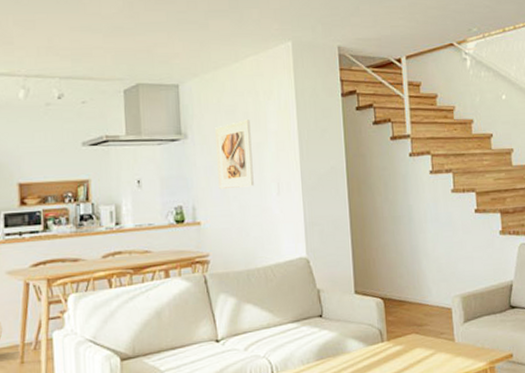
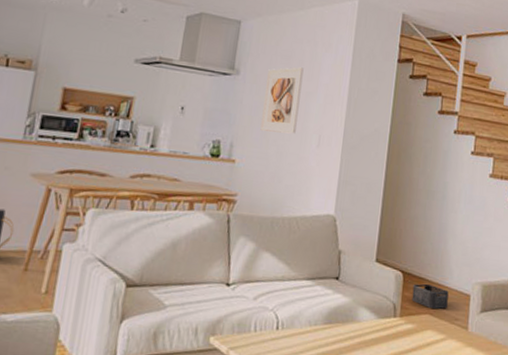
storage bin: none [395,305,431,328] -> present [411,283,449,309]

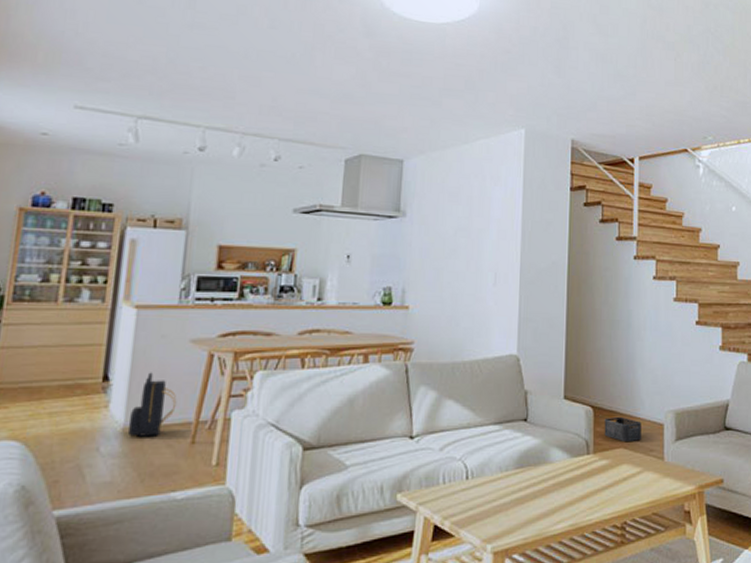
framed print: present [260,67,304,134] -> none [433,203,473,274]

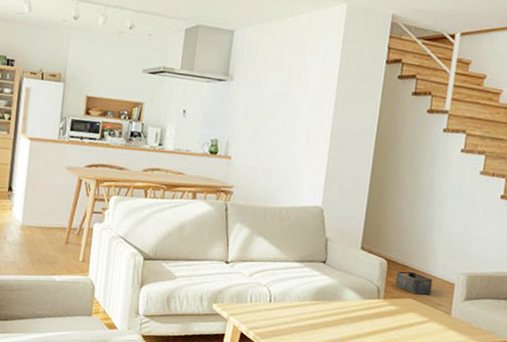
backpack: present [127,372,177,437] -> none [24,188,57,235]

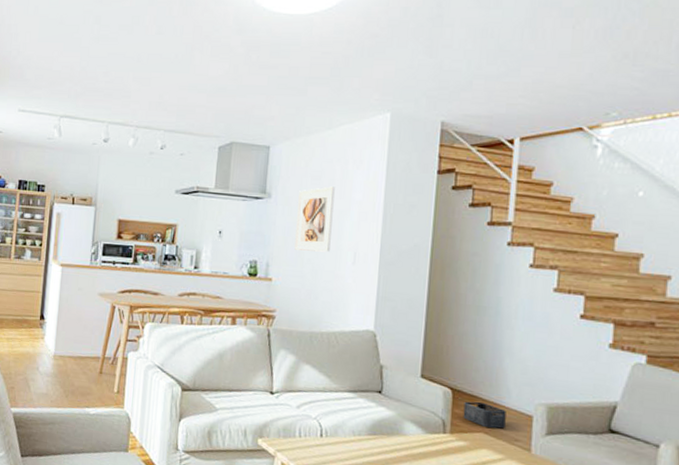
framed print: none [253,71,293,134] -> present [294,186,335,253]

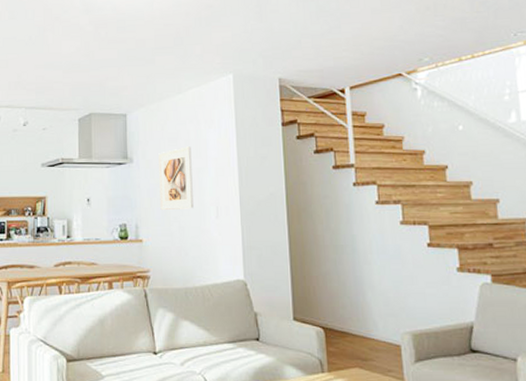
storage bin: present [463,401,506,429] -> none [336,337,377,361]

